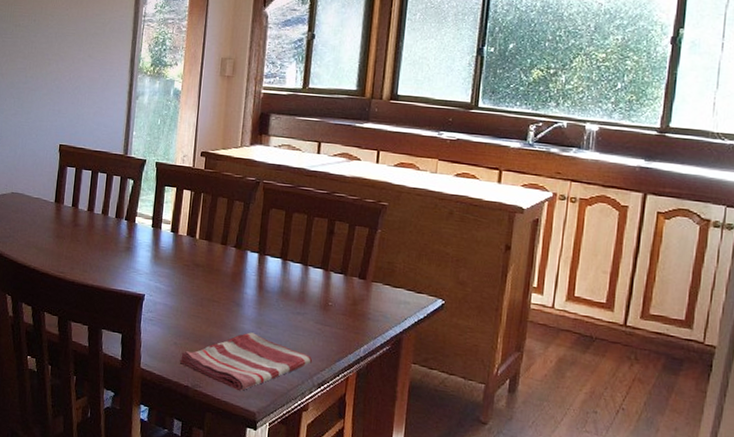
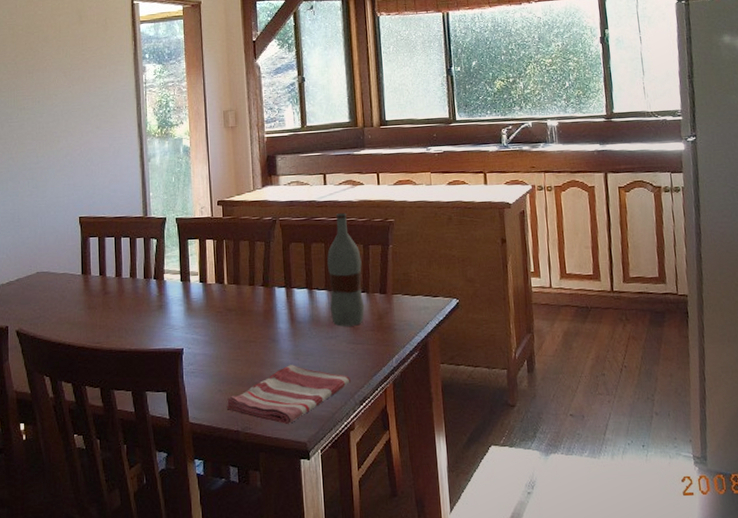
bottle: none [302,186,345,307] -> present [327,213,365,327]

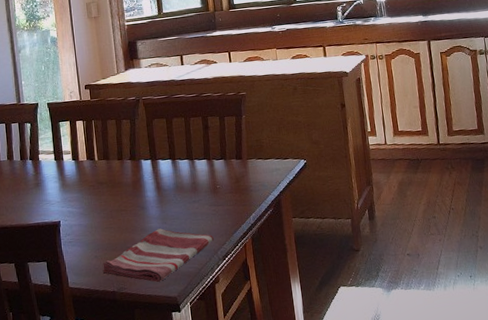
bottle: present [327,213,365,327] -> none [187,89,224,192]

